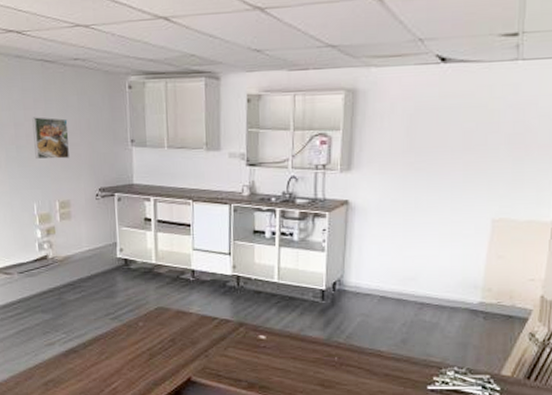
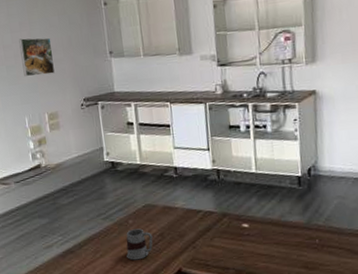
mug: none [134,332,163,365] -> present [126,228,153,261]

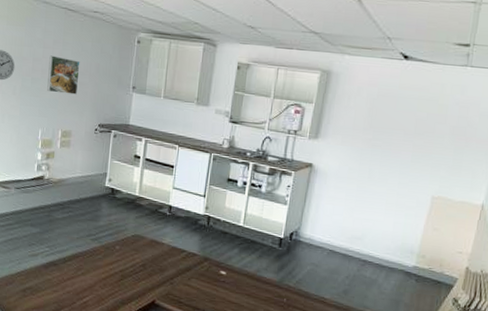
mug: present [126,228,153,261] -> none [106,255,135,285]

